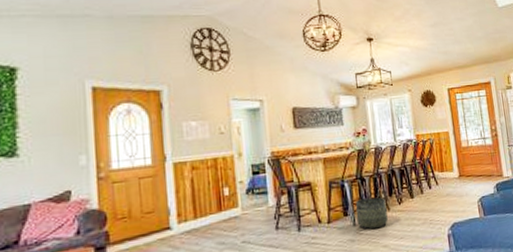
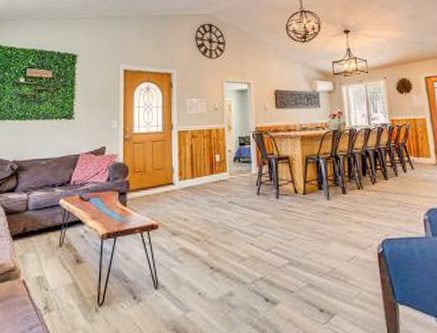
basket: present [355,197,388,229] -> none [329,175,361,205]

